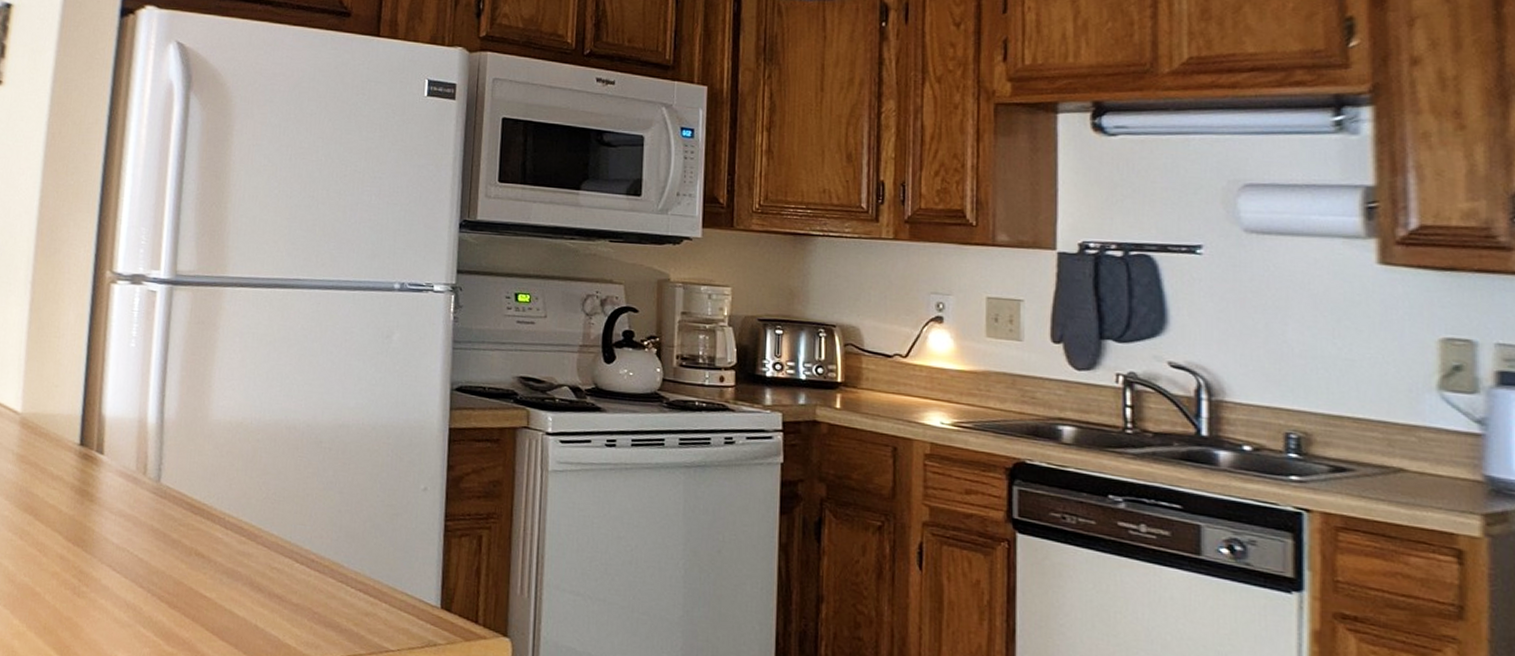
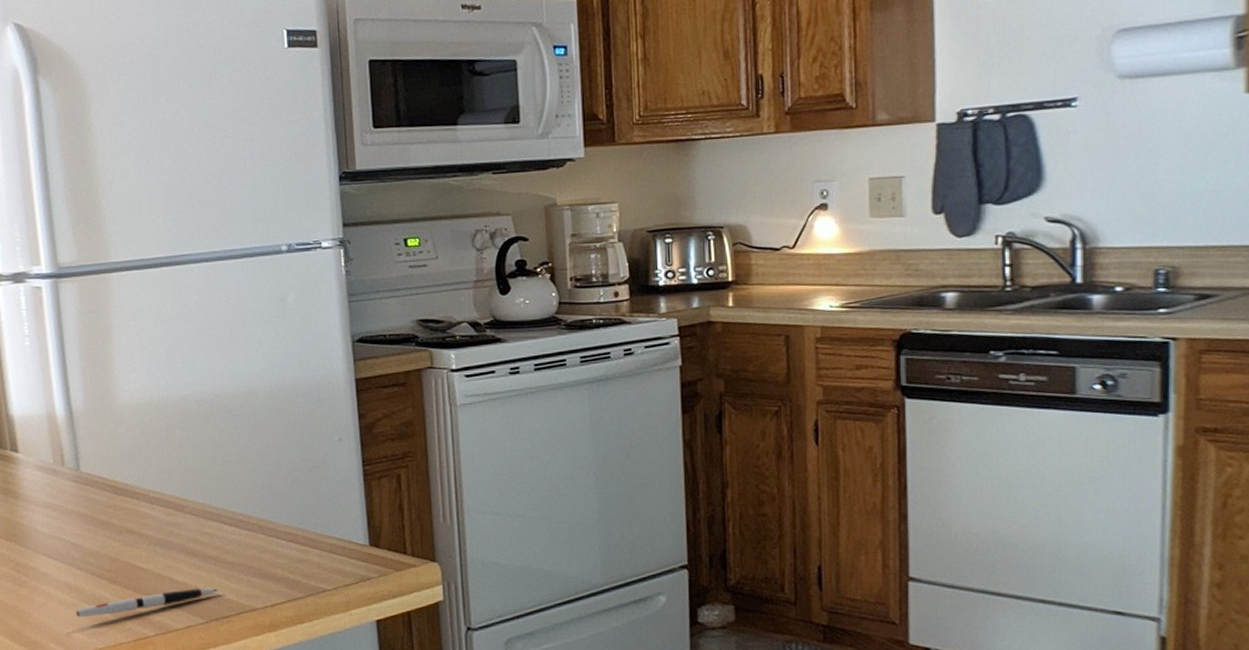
pen: none [129,626,279,642] -> present [76,588,219,618]

